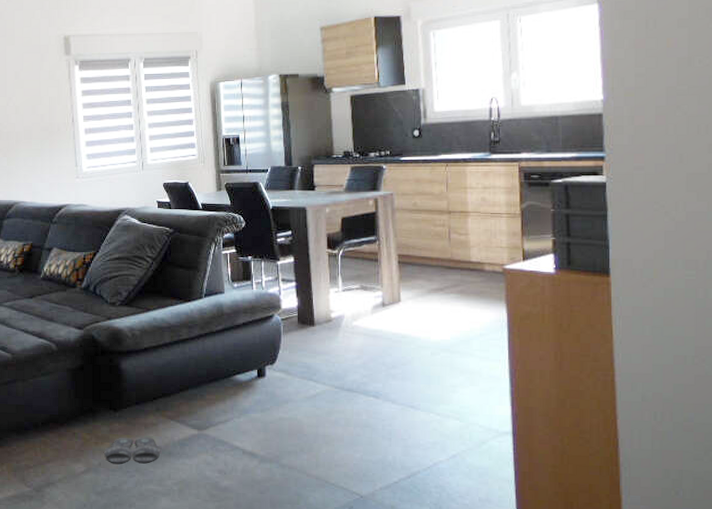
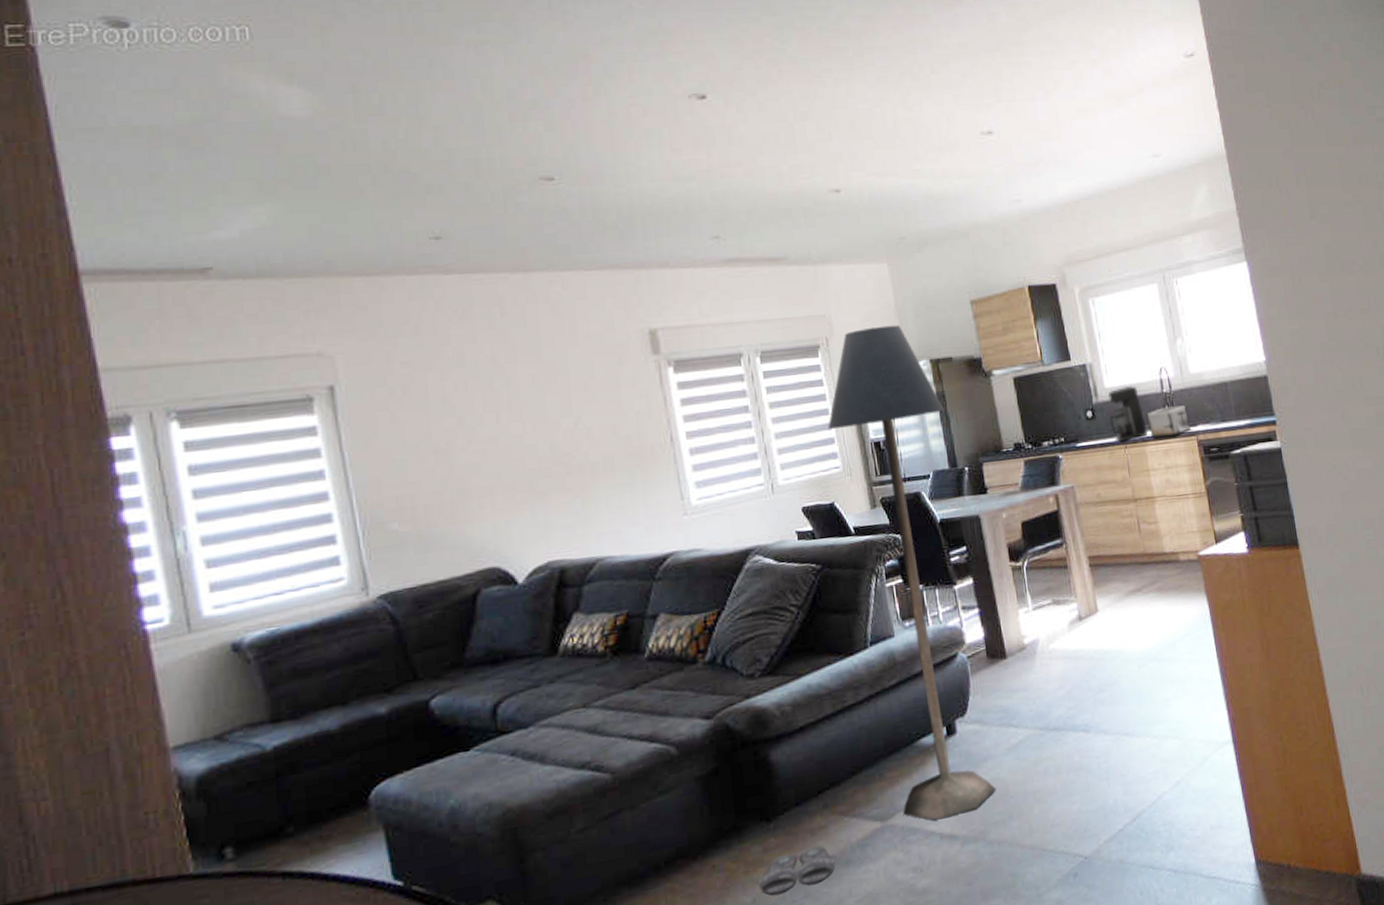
floor lamp: none [190,44,293,439] -> present [828,324,997,821]
coffee maker: none [434,111,471,161] -> present [1108,385,1148,442]
toaster: none [471,133,515,161] -> present [1146,405,1191,439]

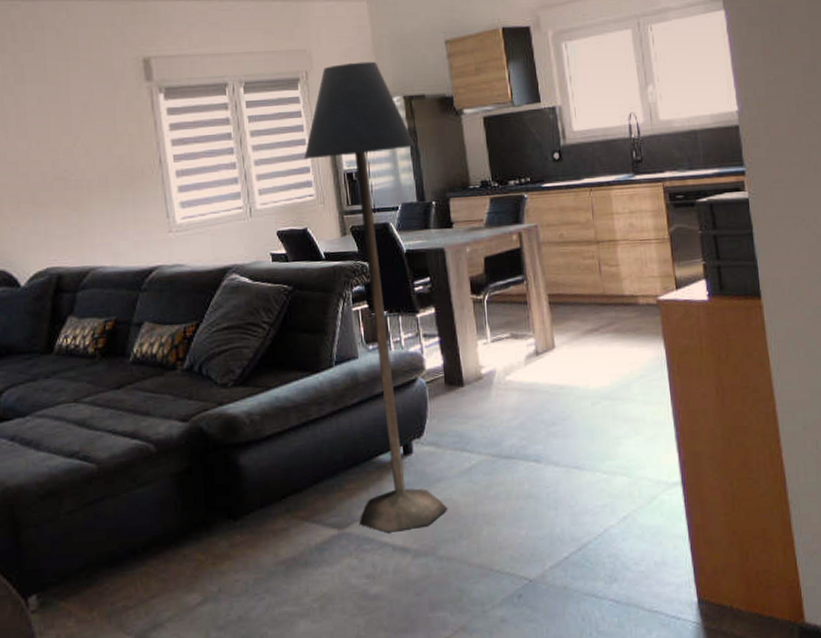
slippers: present [758,845,835,895] -> none [224,546,295,587]
coffee maker: present [1108,385,1148,442] -> none [576,129,614,185]
toaster: present [1146,405,1191,439] -> none [613,151,658,183]

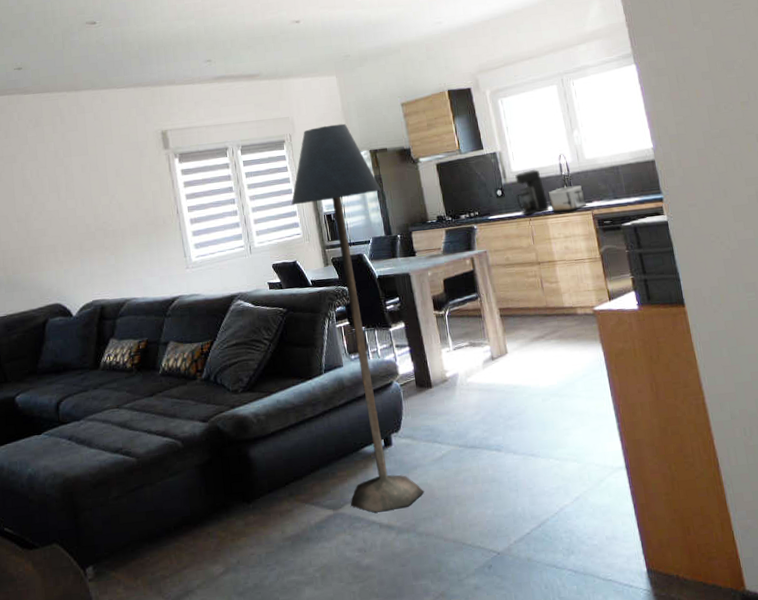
coffee maker: none [576,129,614,185] -> present [515,169,550,216]
toaster: none [613,151,658,183] -> present [548,185,587,213]

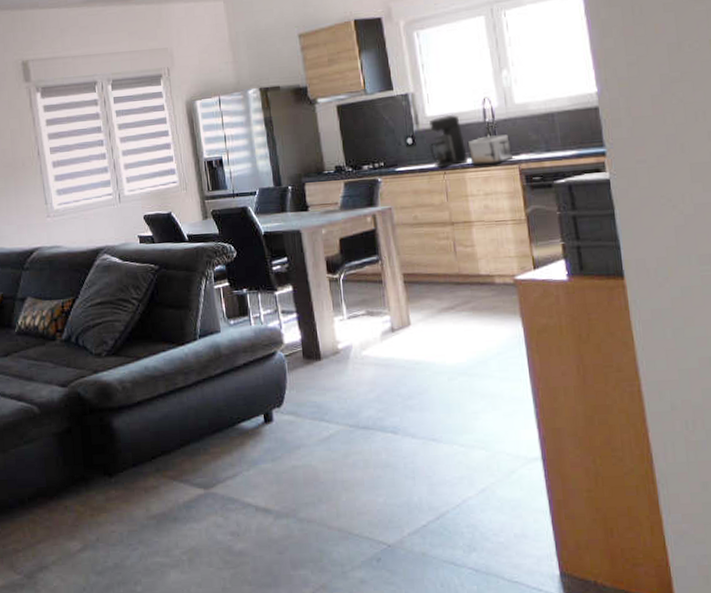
floor lamp: present [291,123,425,513] -> none [167,56,308,494]

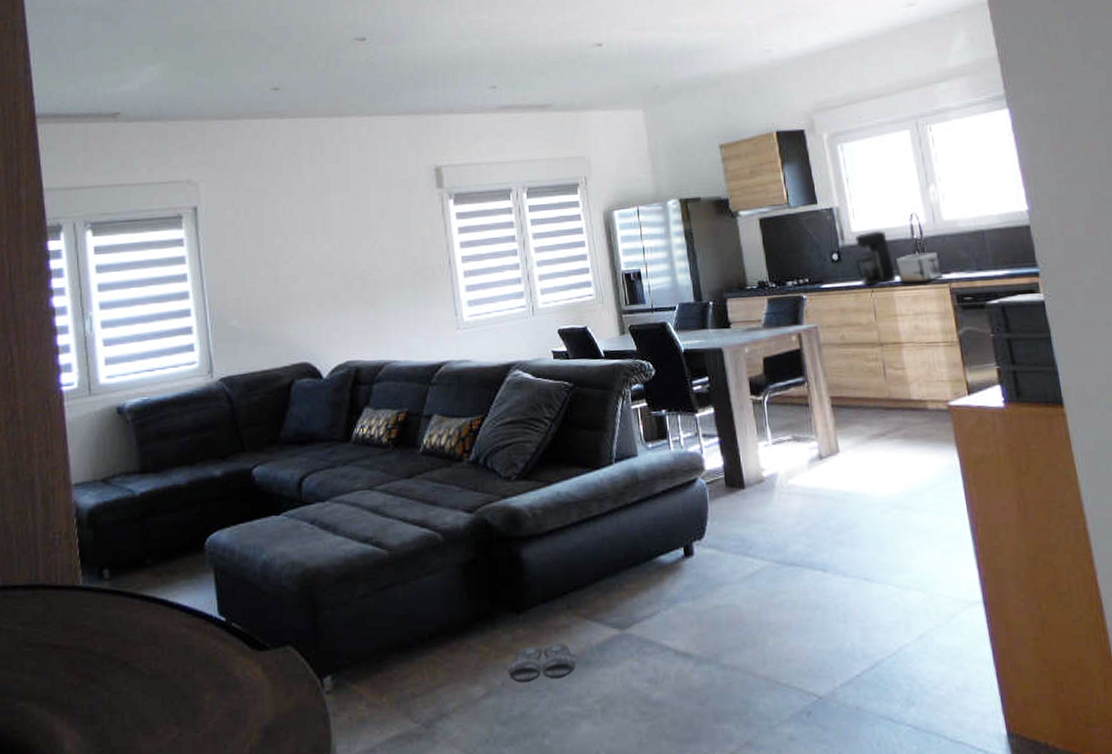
slippers: none [101,502,165,537] -> present [507,643,576,682]

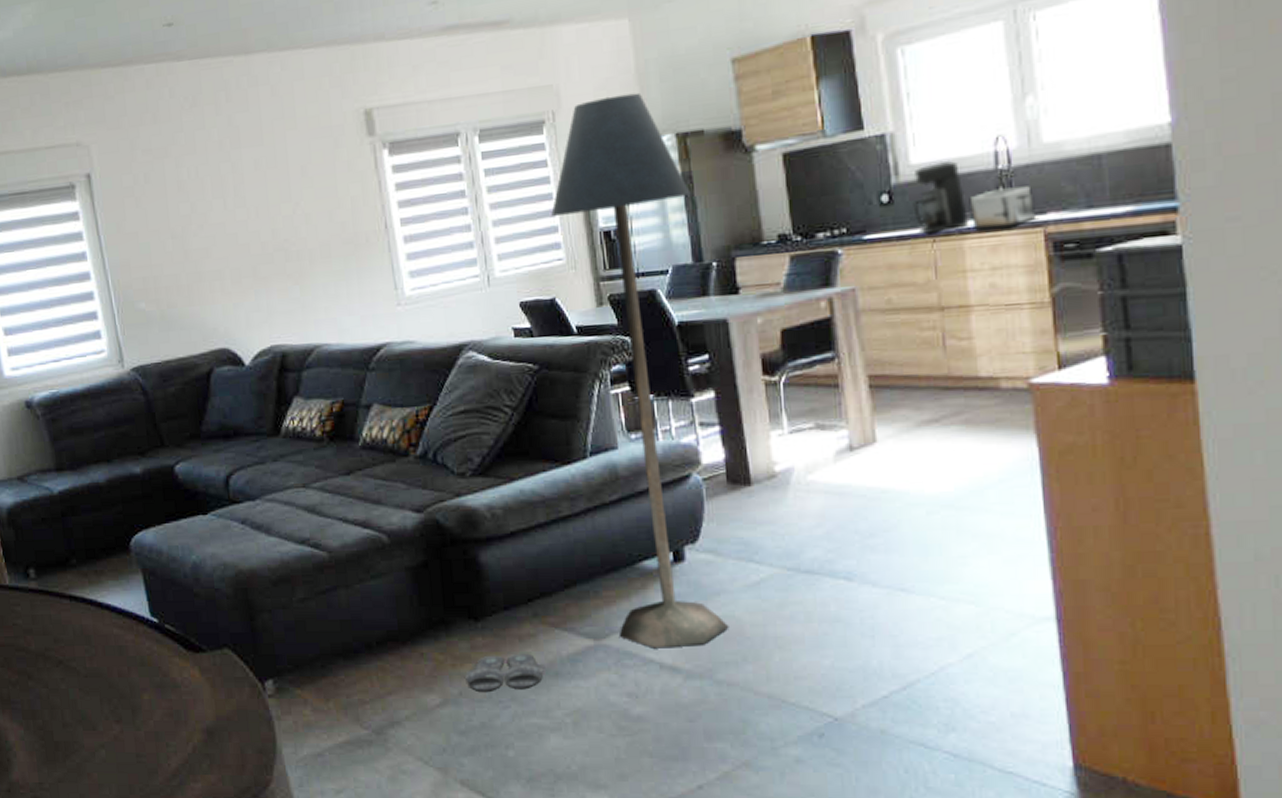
floor lamp: none [583,166,731,636] -> present [551,92,729,649]

